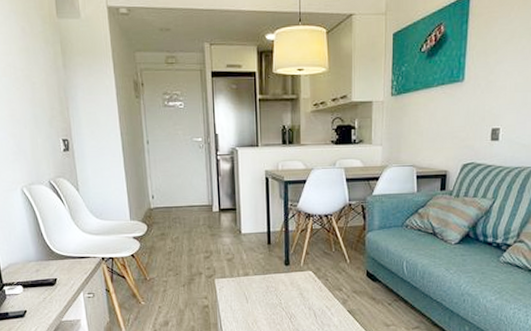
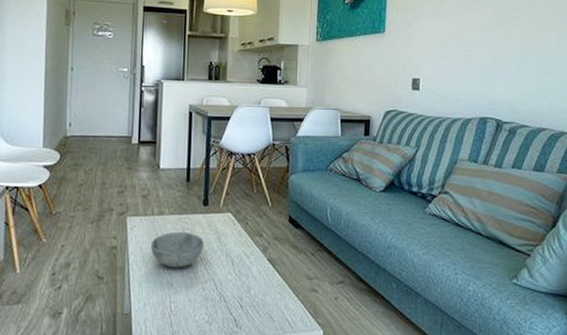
bowl: none [239,289,289,322] -> present [150,231,205,268]

